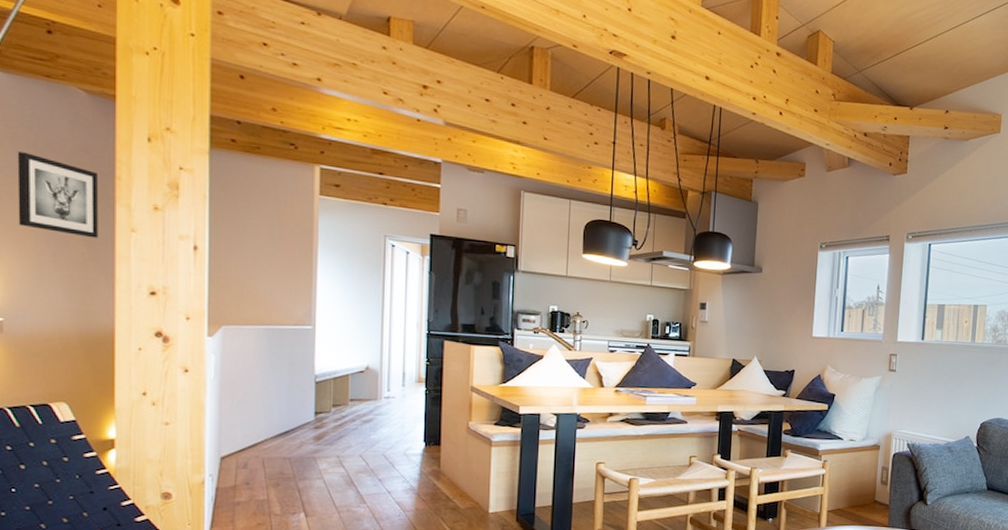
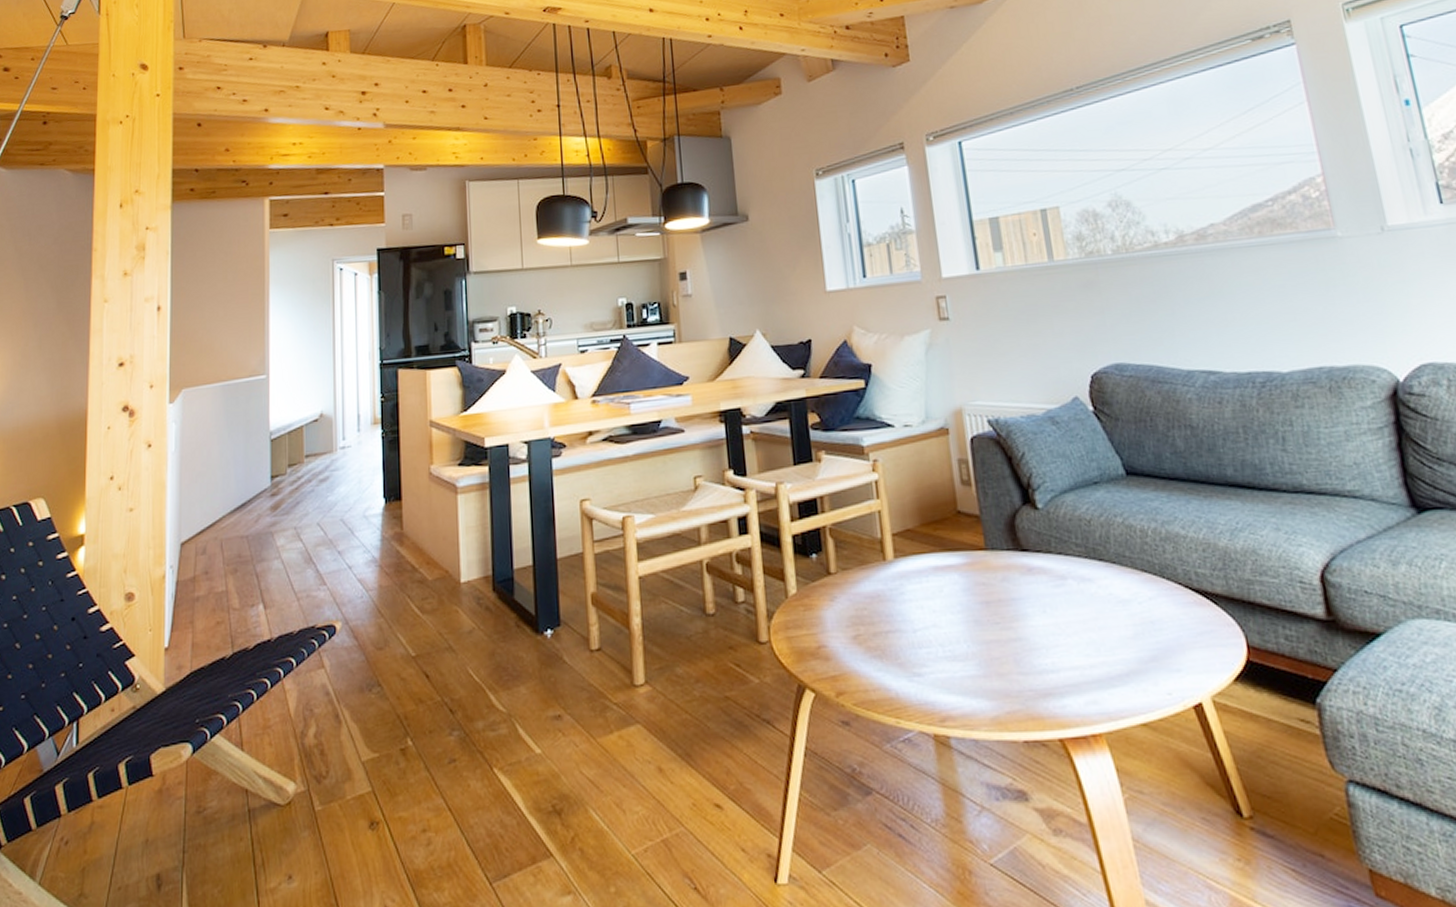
wall art: present [17,152,98,238] -> none [12,241,78,316]

